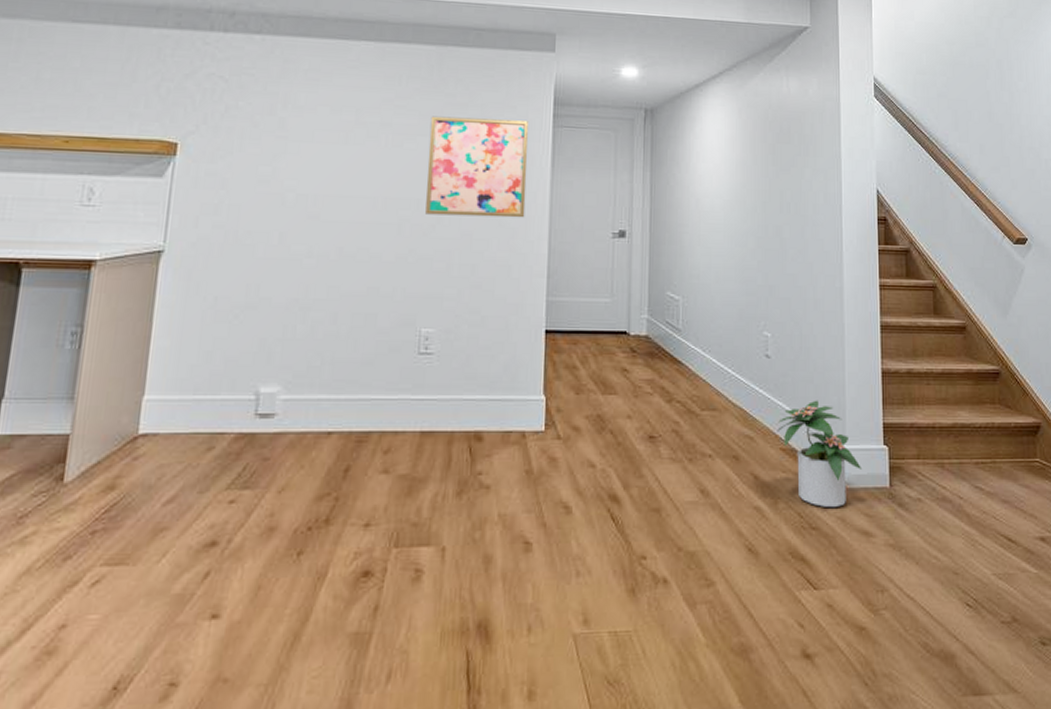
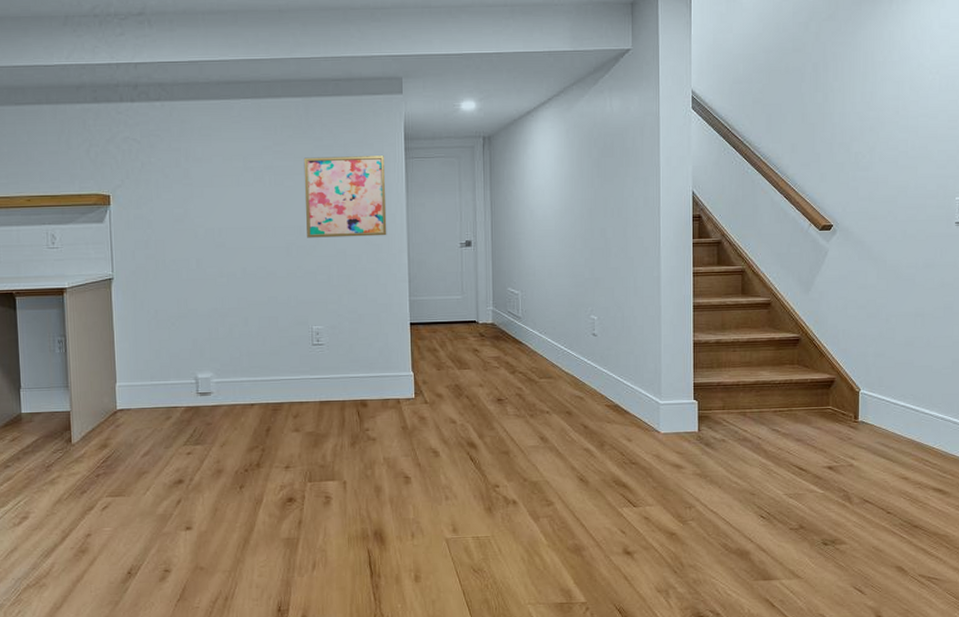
potted plant: present [777,400,863,507] -> none [603,367,675,448]

